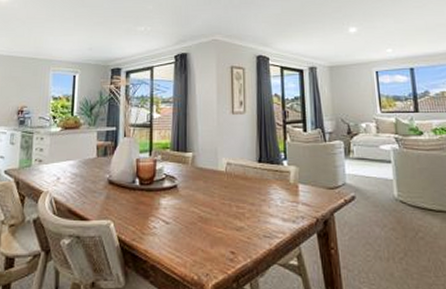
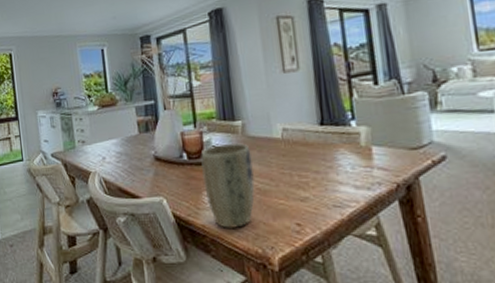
plant pot: none [151,173,199,254] -> present [201,143,255,228]

